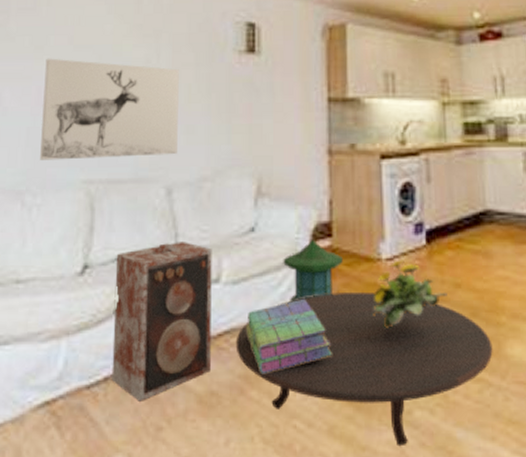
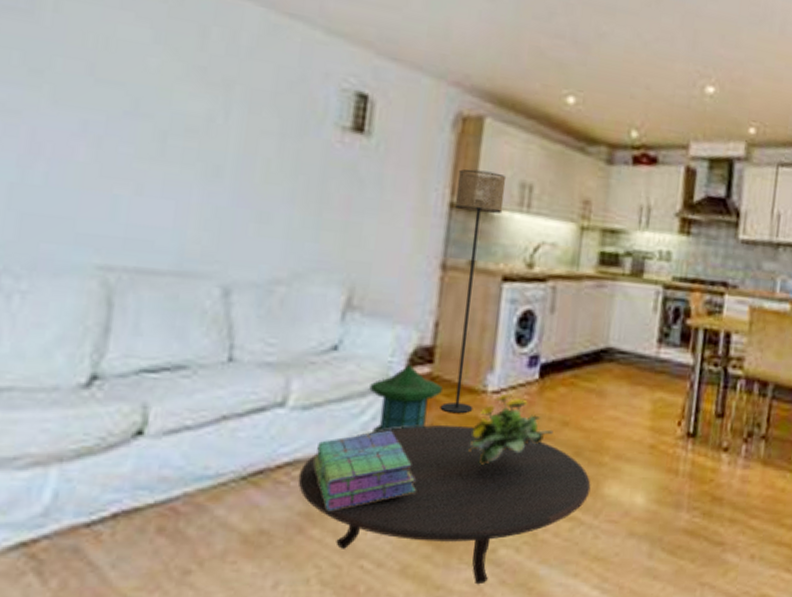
wall art: present [40,58,179,160] -> none [29,88,256,247]
speaker: present [111,242,212,401] -> none [123,355,279,542]
floor lamp: none [331,67,372,281] -> present [440,169,507,414]

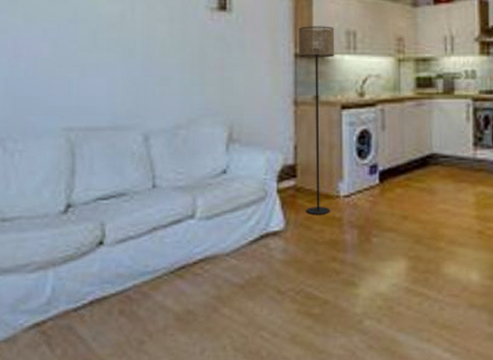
table: present [297,425,591,585] -> none [209,225,432,349]
stack of books: present [312,430,416,512] -> none [218,231,295,295]
lantern: present [368,364,442,432] -> none [251,179,306,233]
flowering plant: present [467,393,553,465] -> none [330,197,396,254]

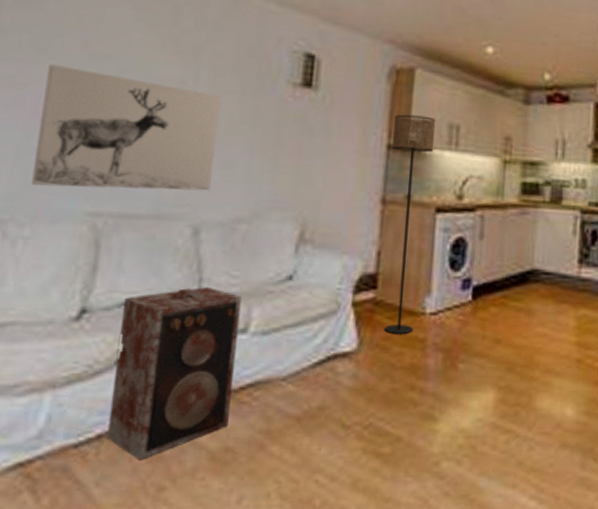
wall art: none [19,11,154,109] -> present [32,64,221,191]
speaker: none [96,183,187,321] -> present [106,287,242,460]

